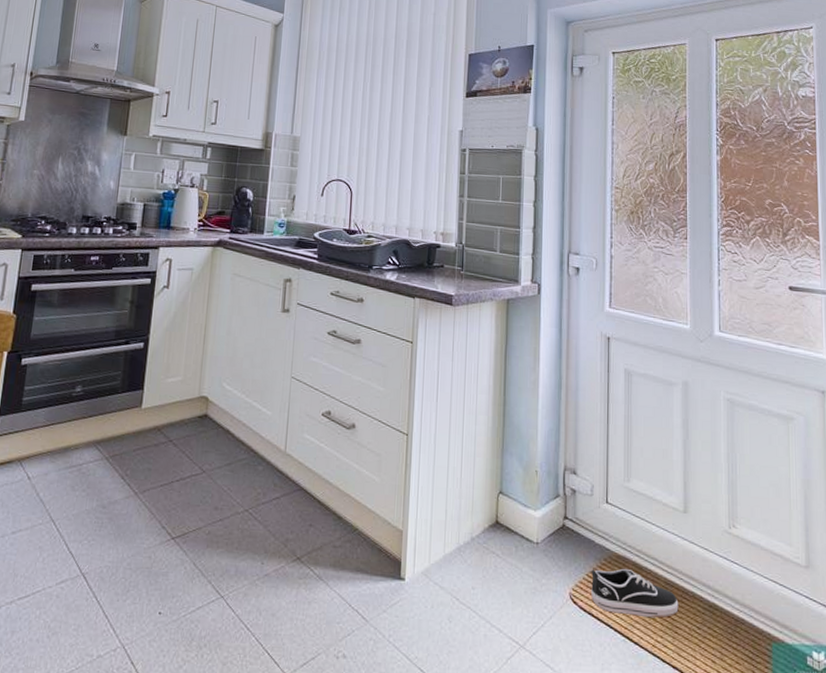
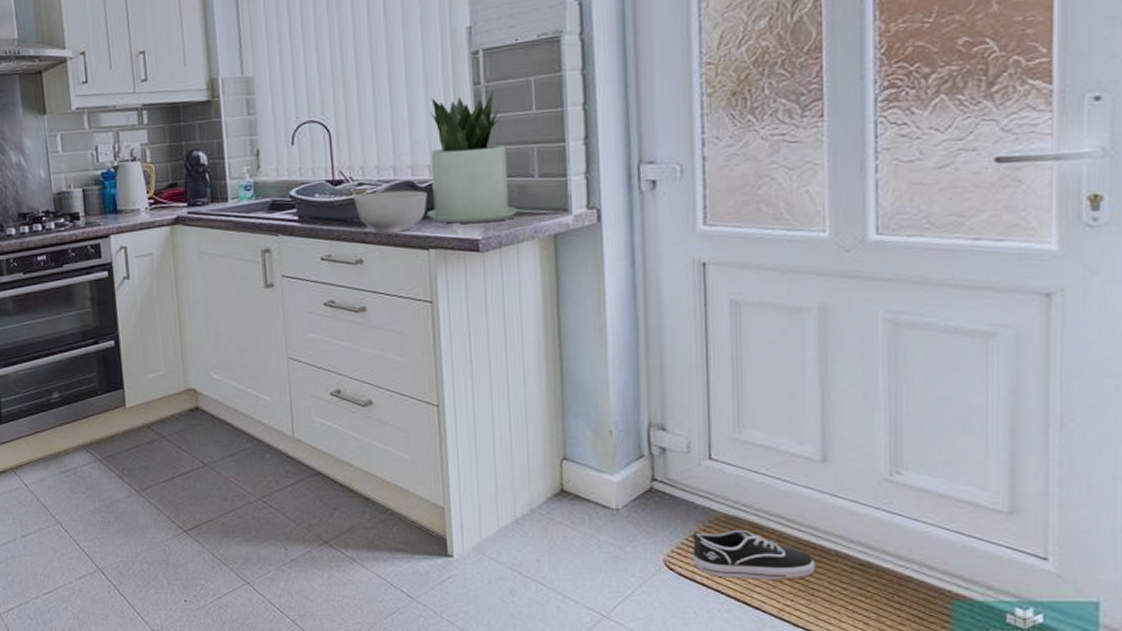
bowl: none [363,244,418,281] -> present [354,190,427,234]
planter: none [416,179,483,283] -> present [426,91,518,224]

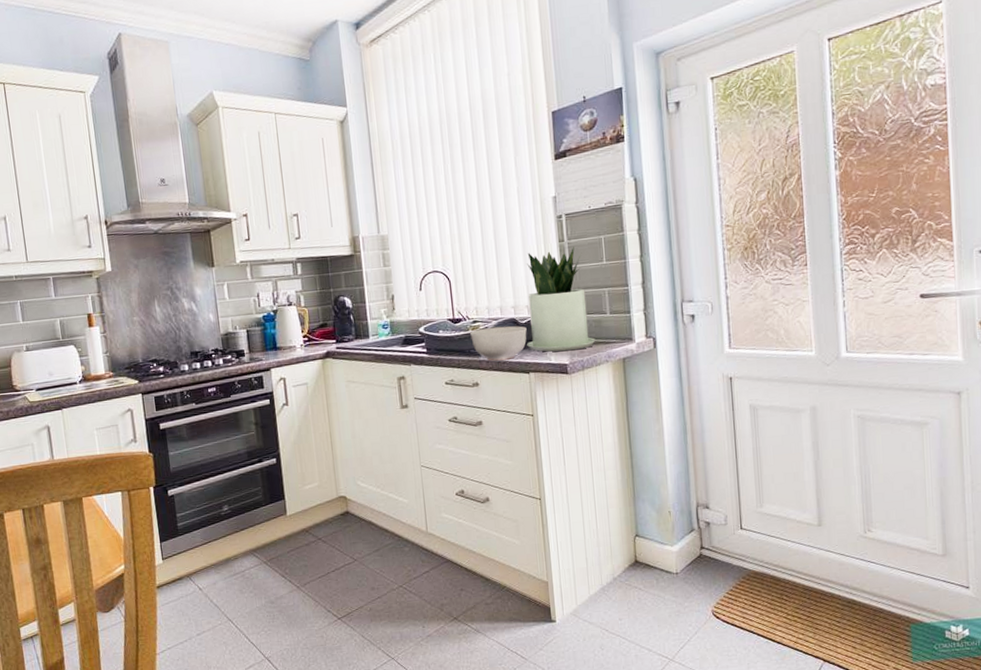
shoe: present [692,529,816,581] -> none [731,582,818,621]

